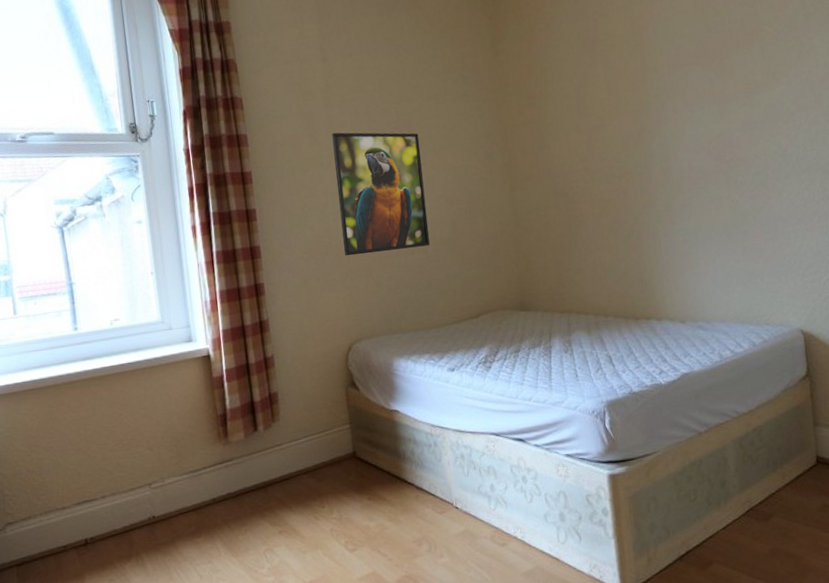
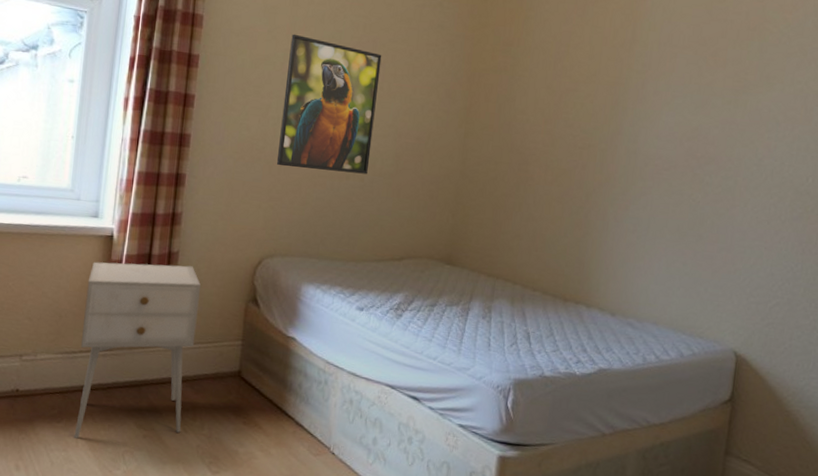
nightstand: none [196,366,313,549] -> present [74,261,201,439]

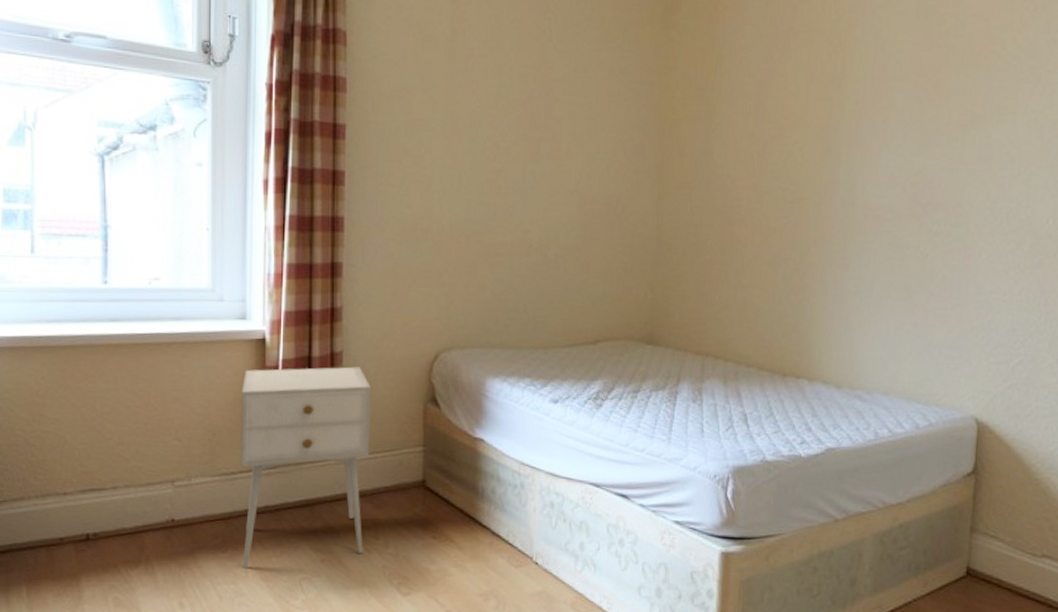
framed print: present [276,34,382,174] -> none [445,92,557,249]

